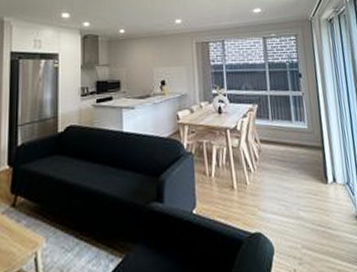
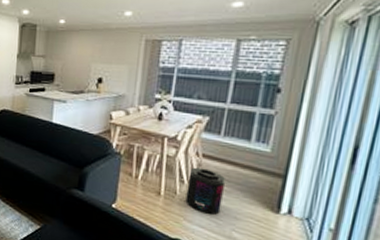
supplement container: none [253,153,285,199] -> present [185,167,225,215]

